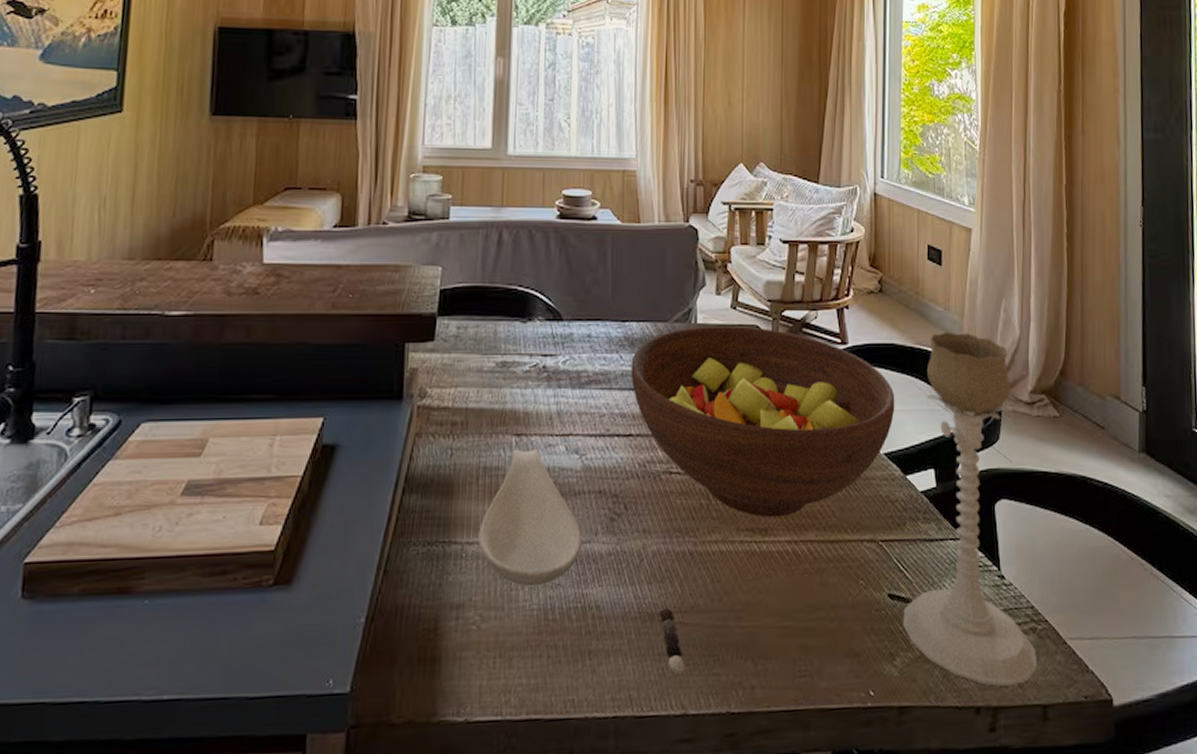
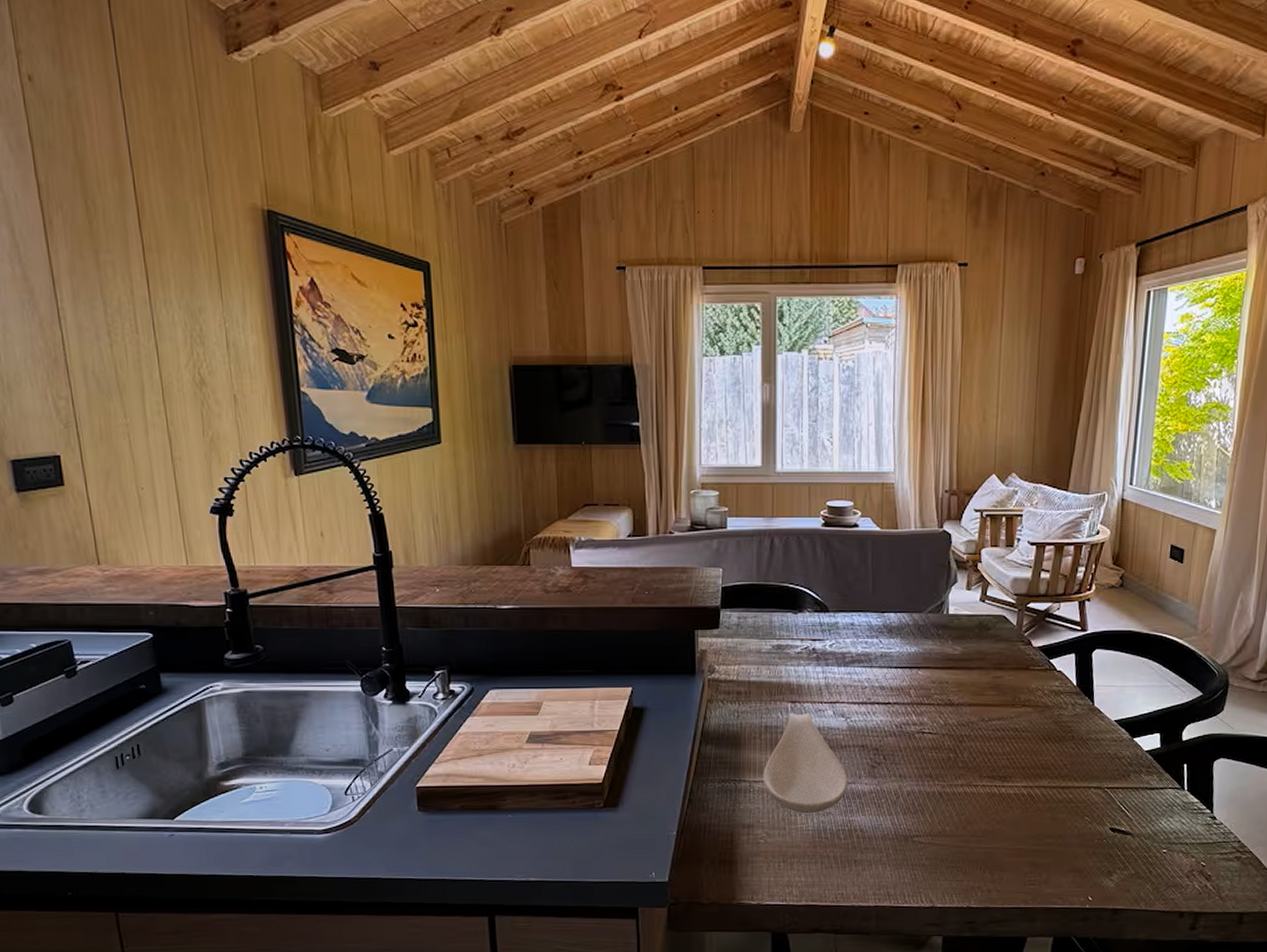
fruit bowl: present [631,325,895,518] -> none [889,615,1129,768]
pepper shaker: present [659,608,685,674] -> none [912,833,934,879]
candle holder: present [903,331,1038,687] -> none [1121,620,1240,899]

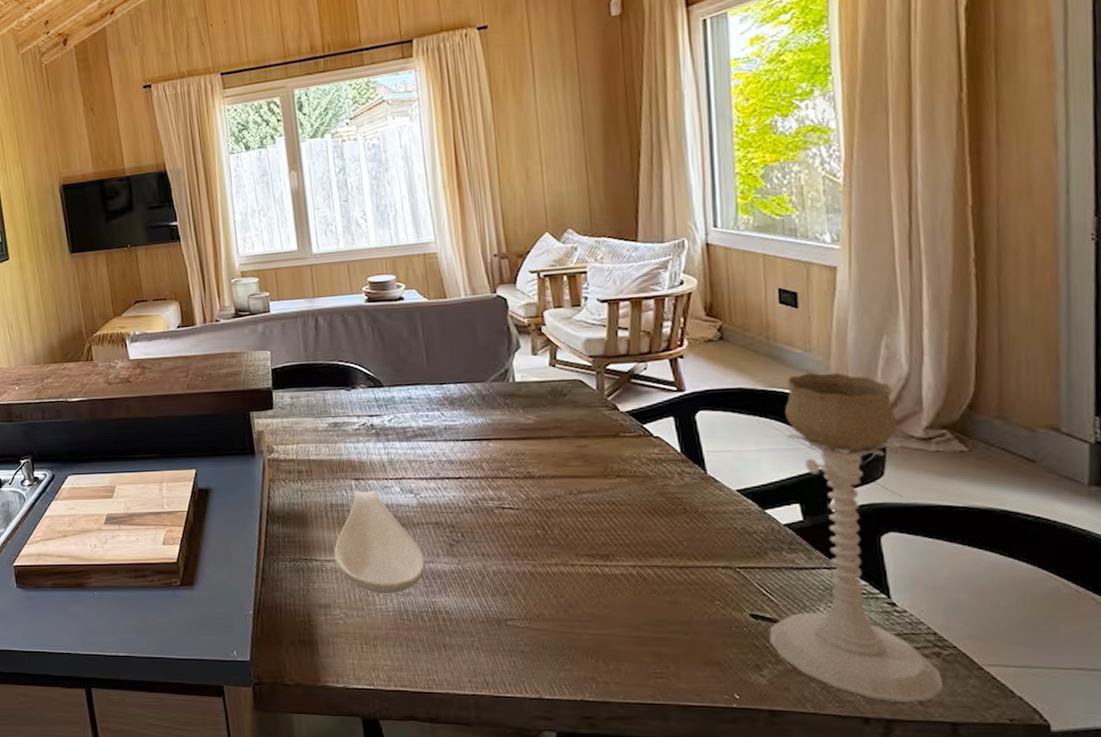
candle holder: none [1121,620,1240,899] -> present [769,372,944,703]

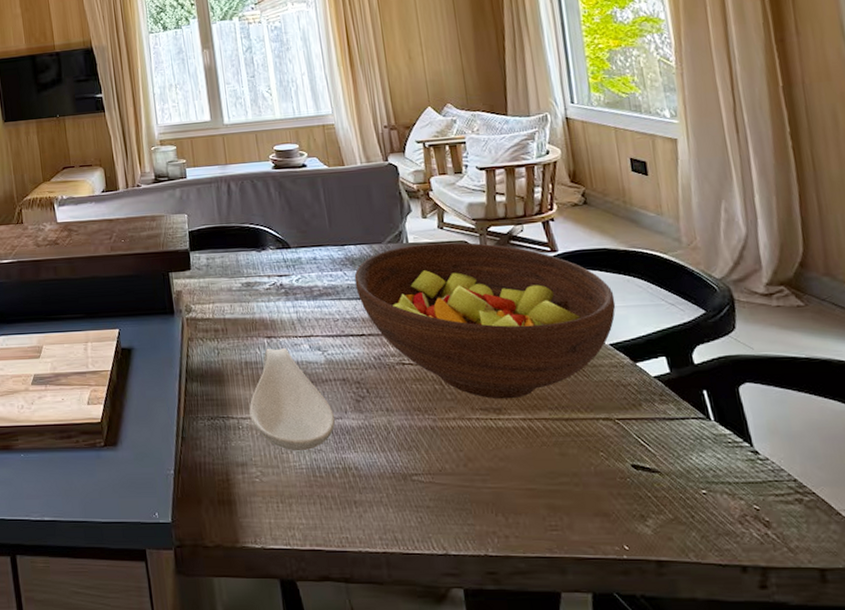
fruit bowl: none [453,381,747,546] -> present [354,242,616,400]
candle holder: present [769,372,944,703] -> none [644,234,809,550]

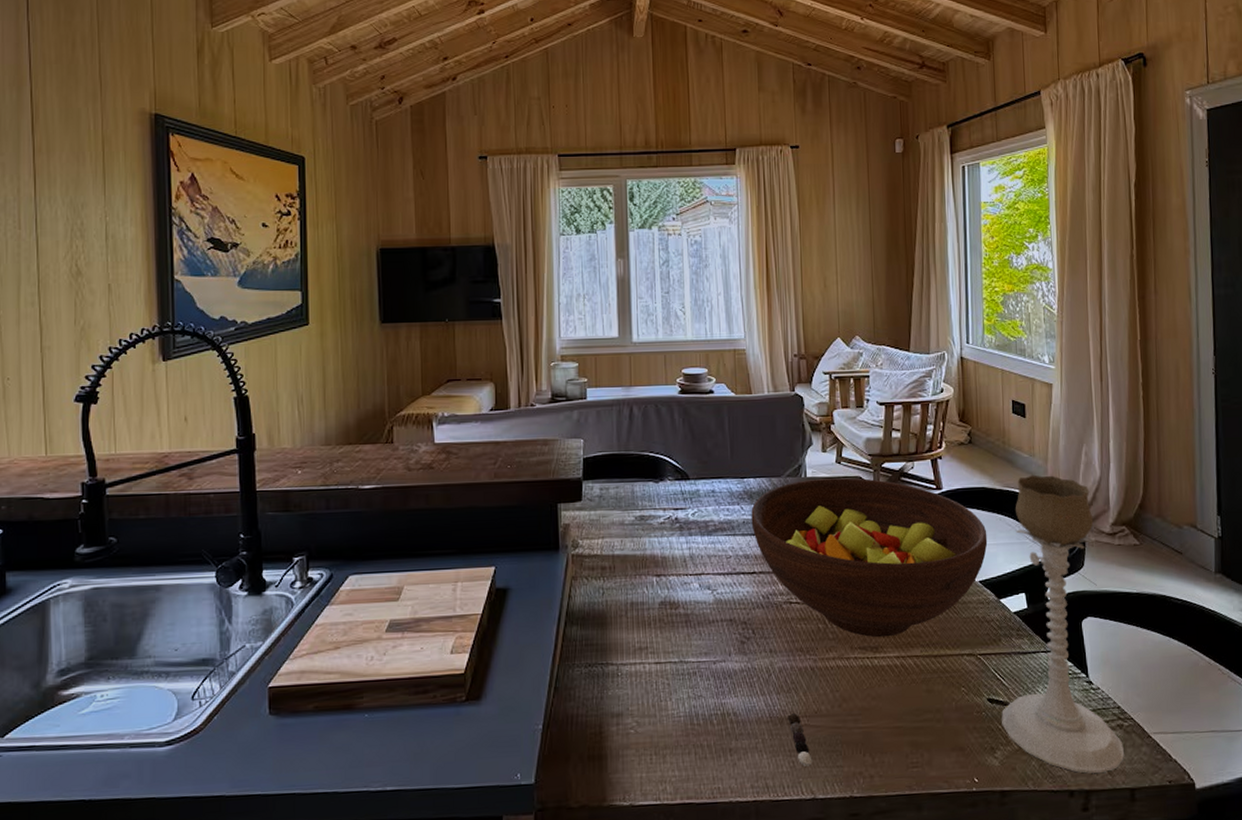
spoon rest: present [249,348,336,451] -> none [630,587,719,698]
pepper shaker: none [411,471,441,522] -> present [787,714,813,766]
candle holder: none [644,234,809,550] -> present [1001,474,1125,774]

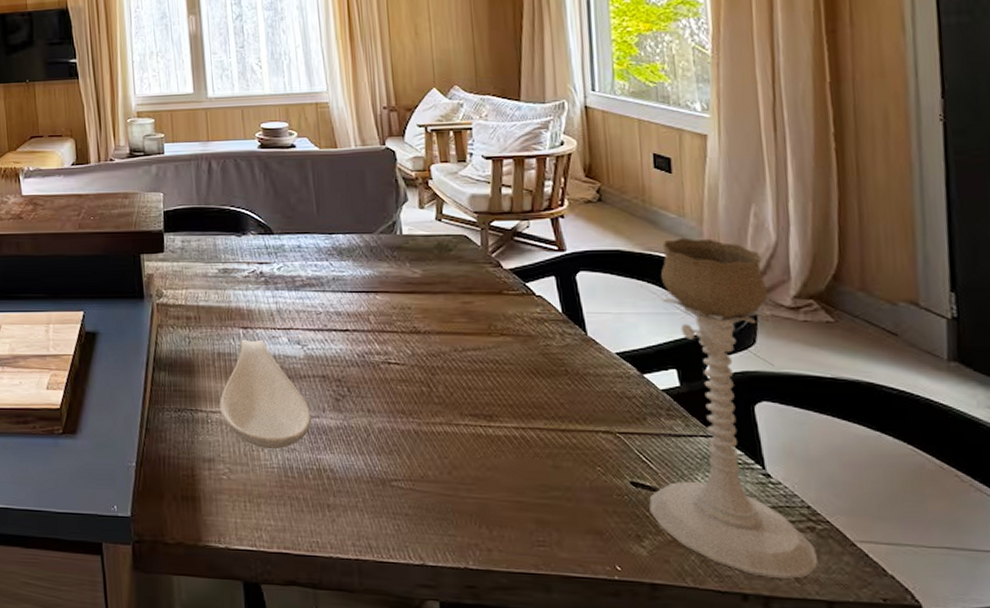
spoon rest: none [630,587,719,698] -> present [219,339,312,450]
fruit bowl: present [751,477,988,638] -> none [341,235,626,406]
pepper shaker: present [787,714,813,766] -> none [390,476,420,531]

